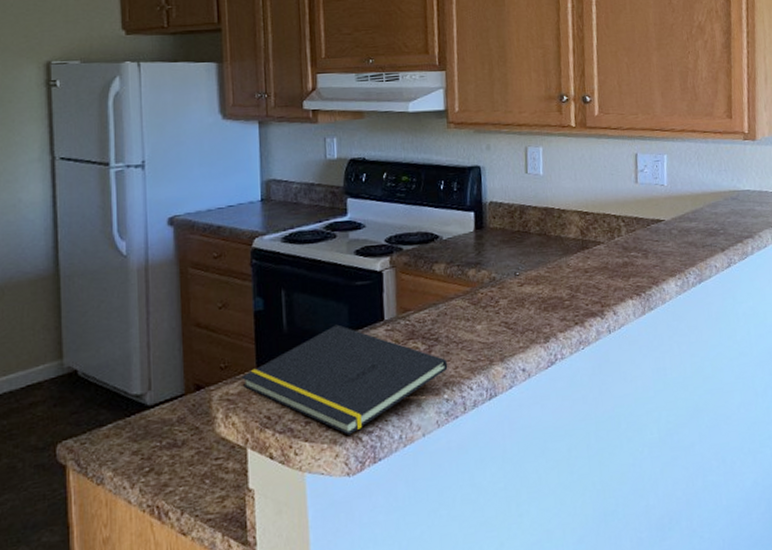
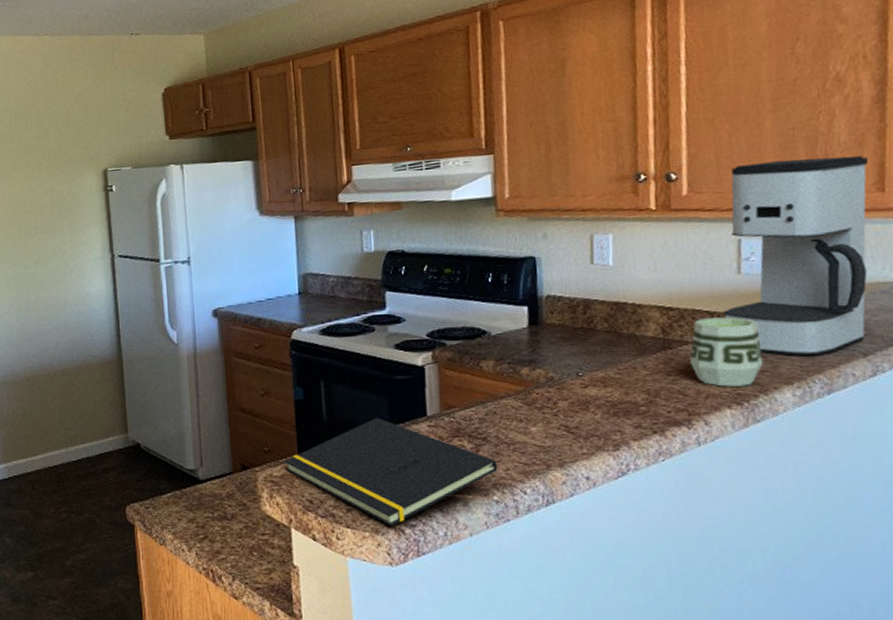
cup: none [602,220,655,281] -> present [690,317,764,387]
coffee maker: none [625,89,723,253] -> present [723,156,869,357]

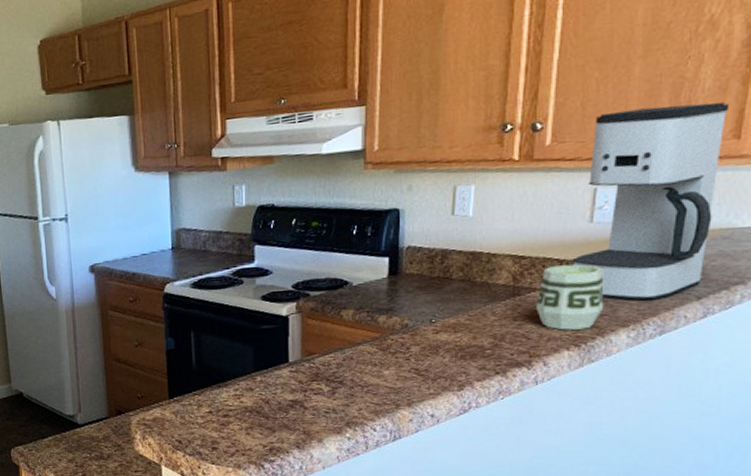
notepad: present [284,417,498,526] -> none [156,364,351,462]

